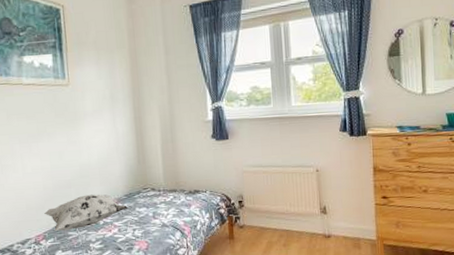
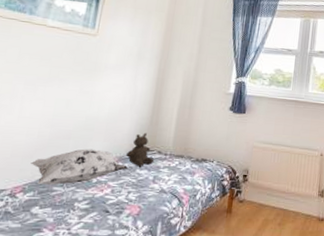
teddy bear: none [123,172,150,205] -> present [126,132,155,167]

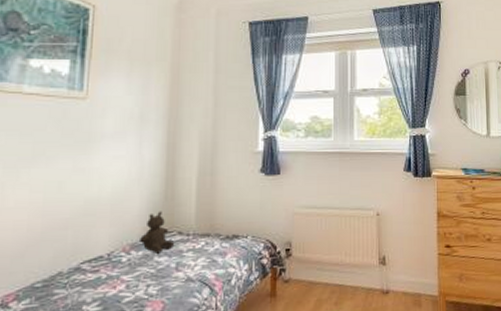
decorative pillow: present [31,149,129,185] -> none [22,238,144,288]

